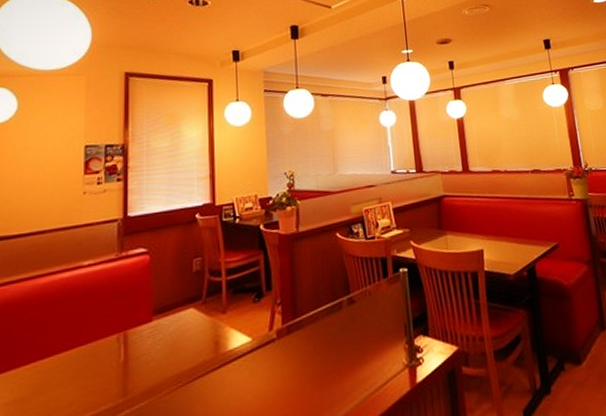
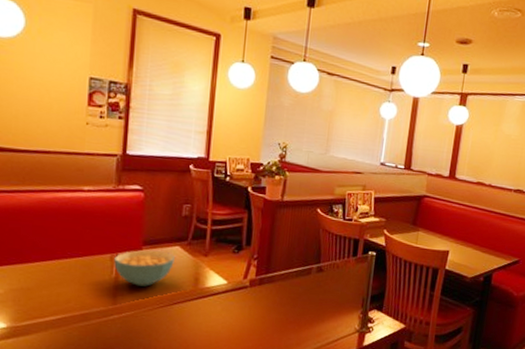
cereal bowl: none [122,317,189,367] -> present [114,250,175,287]

